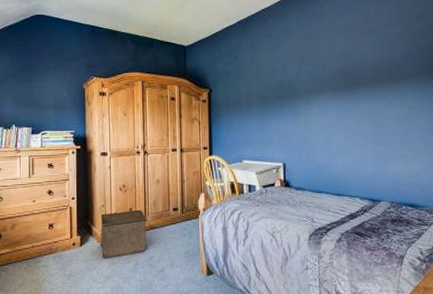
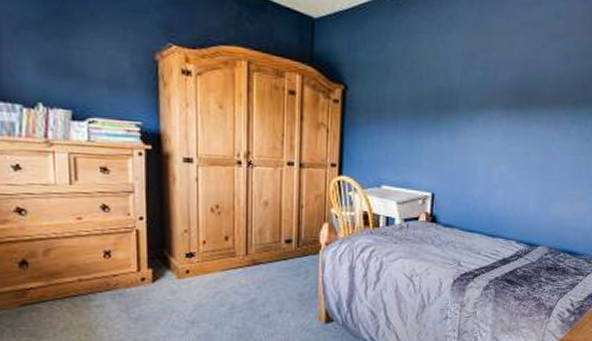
storage bin: present [100,209,147,258] -> none [181,238,249,299]

